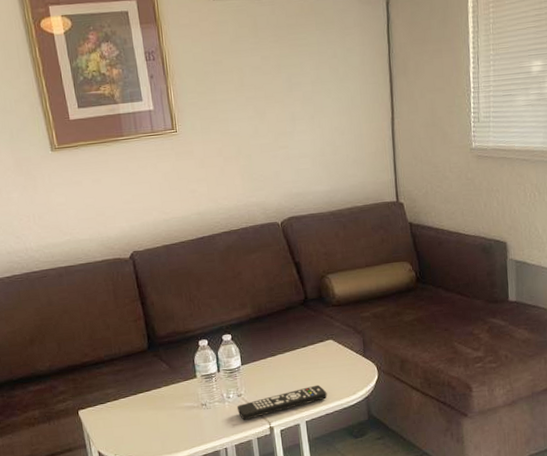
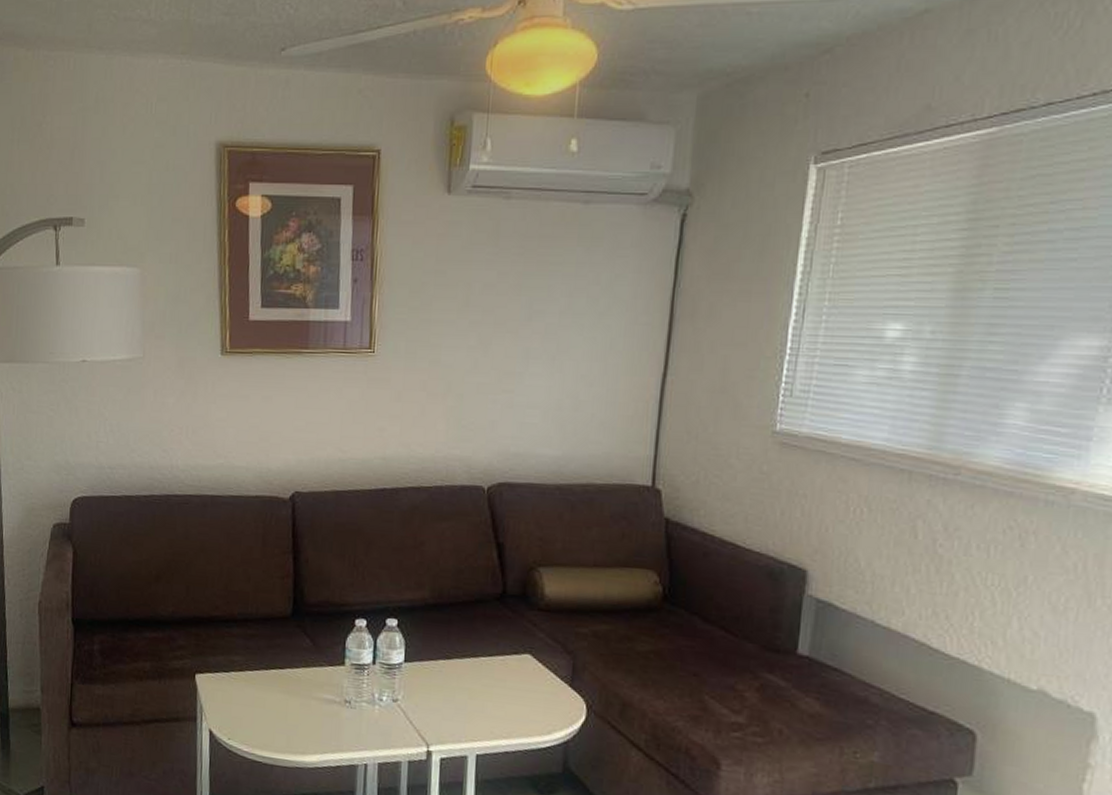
remote control: present [236,384,327,420] -> none [388,709,512,735]

